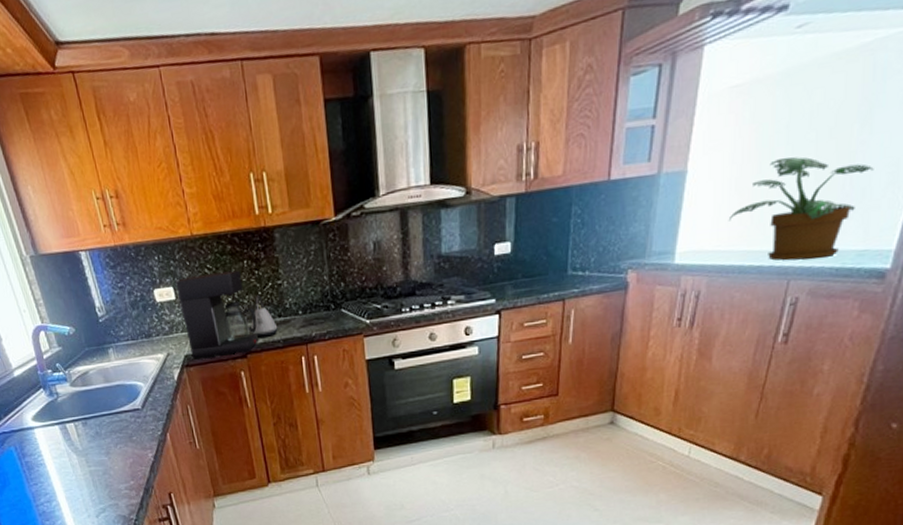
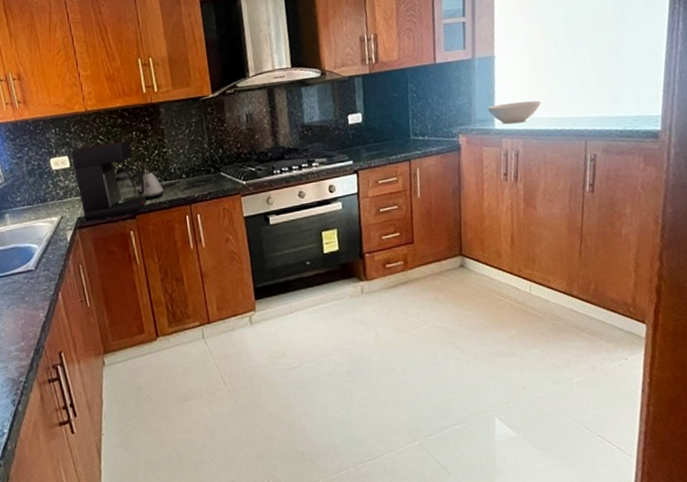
bowl: none [667,228,739,258] -> present [487,100,542,124]
potted plant: present [728,157,874,261] -> none [531,45,634,125]

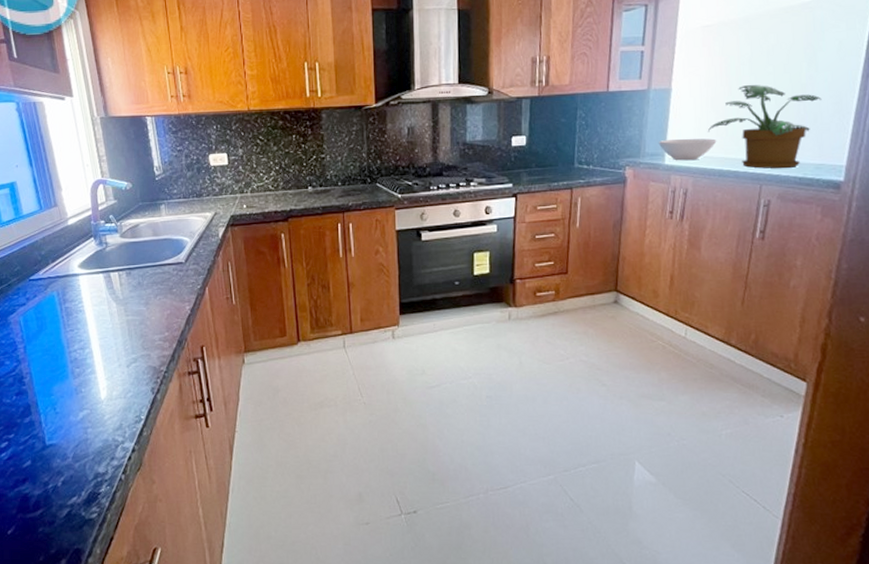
coffee maker: present [70,140,146,220] -> none [230,143,300,219]
kettle: present [139,161,164,201] -> none [293,165,318,205]
potted plant: none [531,45,634,125] -> present [707,85,822,168]

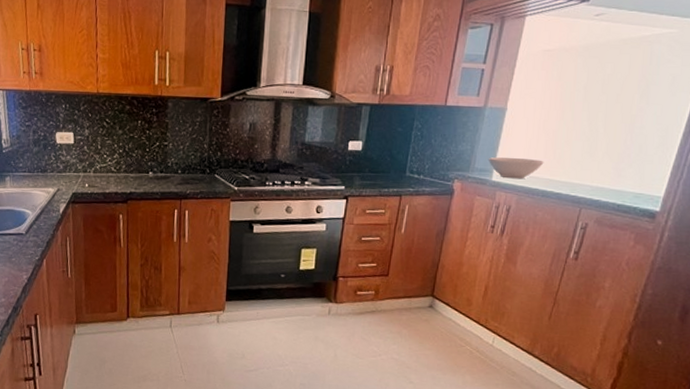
potted plant: present [707,85,822,168] -> none [536,111,649,194]

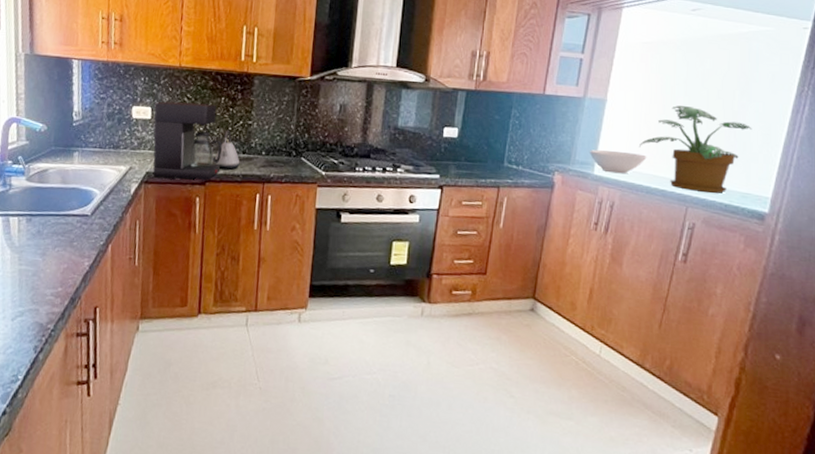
coffee maker: none [76,126,141,199] -> present [152,101,222,180]
kettle: none [134,150,158,189] -> present [214,129,240,171]
potted plant: none [536,111,649,194] -> present [638,105,752,193]

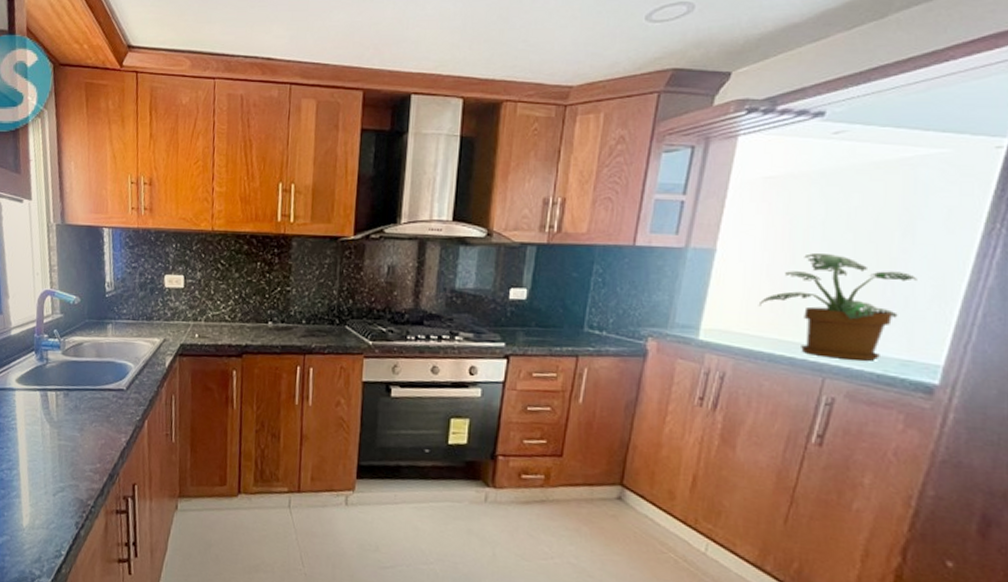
coffee maker: present [152,101,222,180] -> none [187,268,259,352]
kettle: present [214,129,240,171] -> none [251,297,279,342]
bowl: present [589,149,647,174] -> none [692,310,770,339]

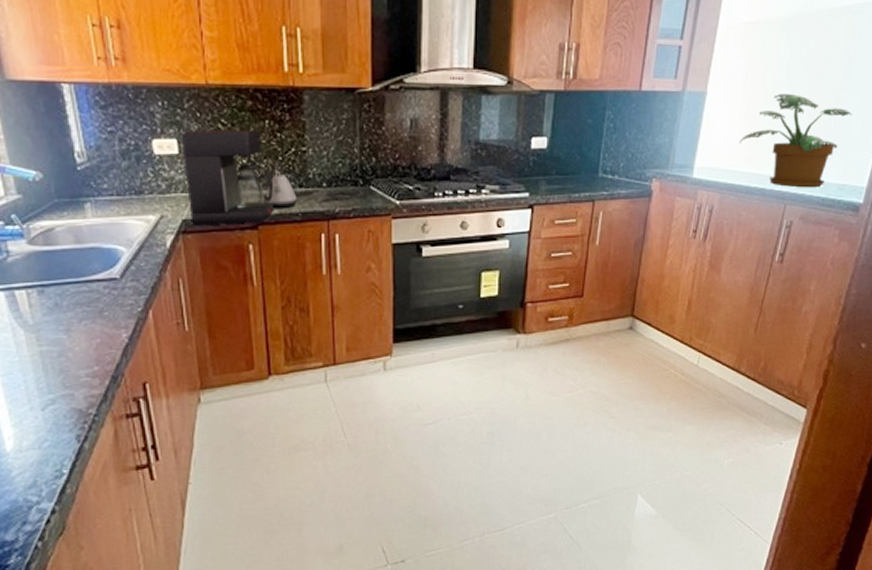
coffee maker: none [187,268,259,352] -> present [181,129,273,224]
kettle: none [251,297,279,342] -> present [265,159,297,209]

